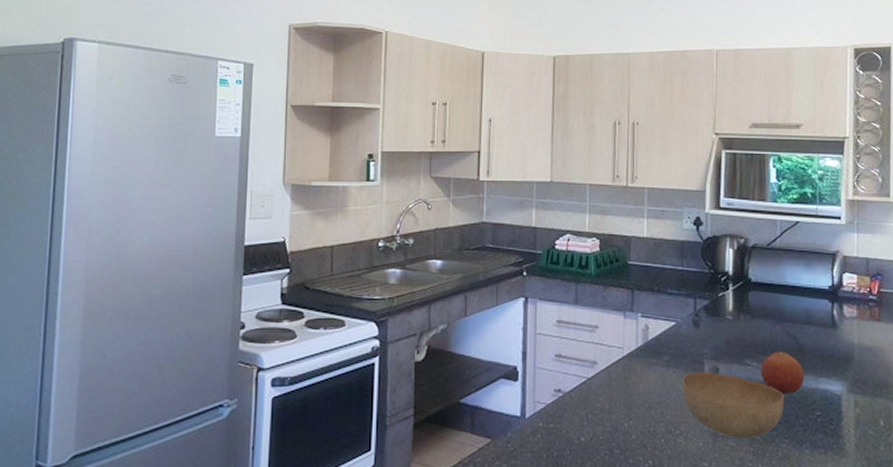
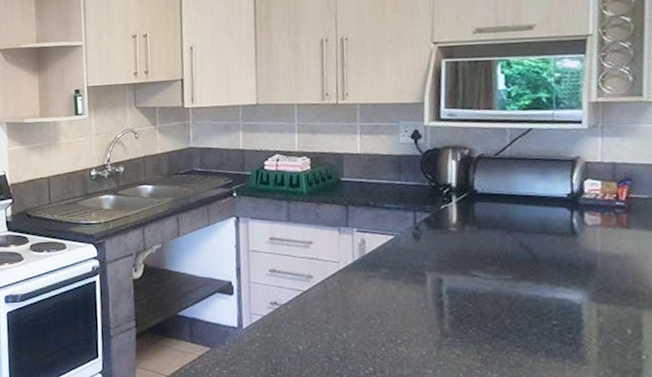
bowl: present [682,372,785,438] -> none [403,283,516,346]
fruit: present [760,351,805,395] -> none [488,261,539,304]

